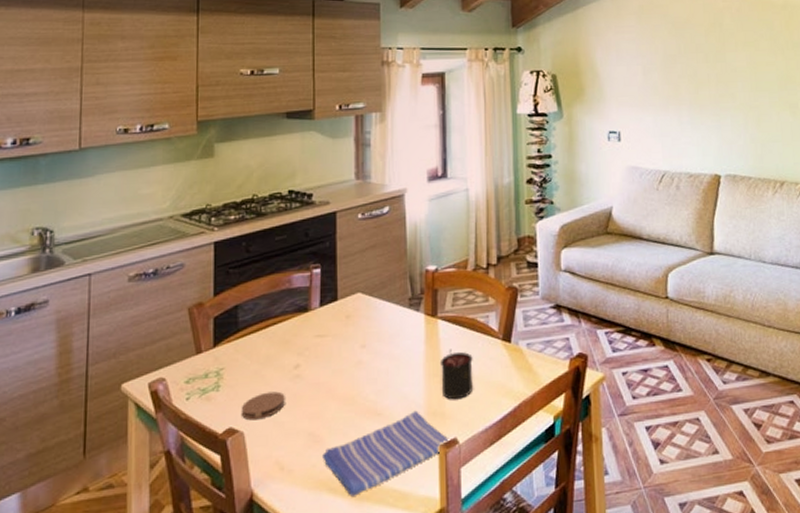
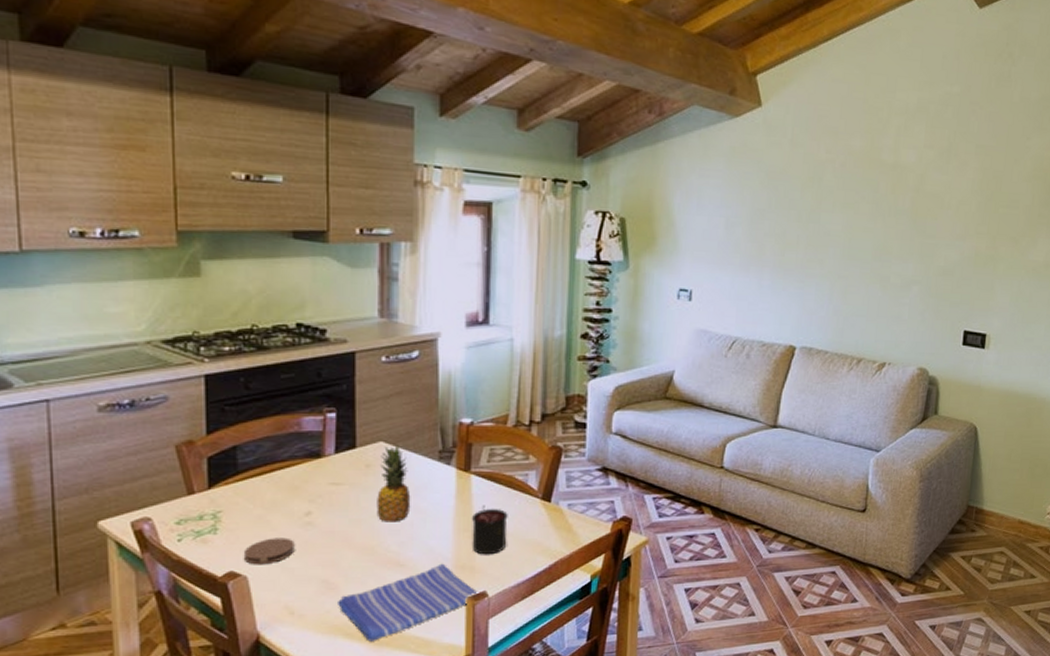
fruit: none [356,295,386,371] -> present [377,445,411,522]

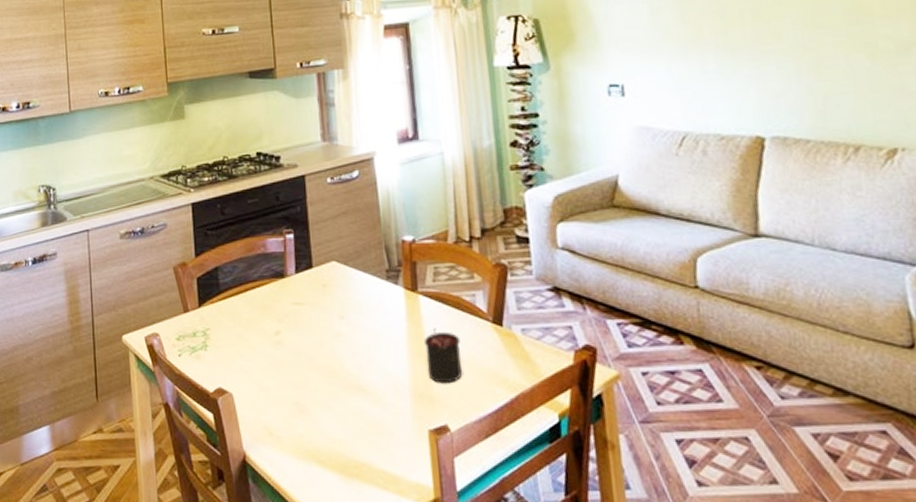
coaster: present [243,537,295,565] -> none [228,356,269,383]
dish towel: present [338,563,480,642] -> none [309,390,441,472]
fruit: present [377,445,411,522] -> none [334,264,366,344]

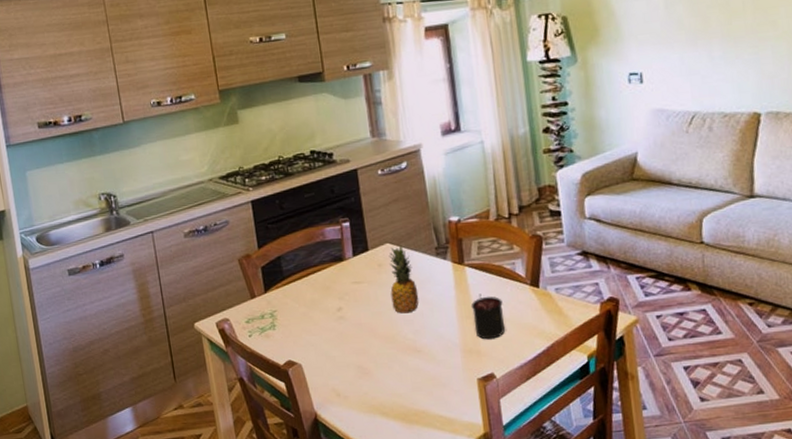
fruit: none [334,264,366,344] -> present [389,245,419,314]

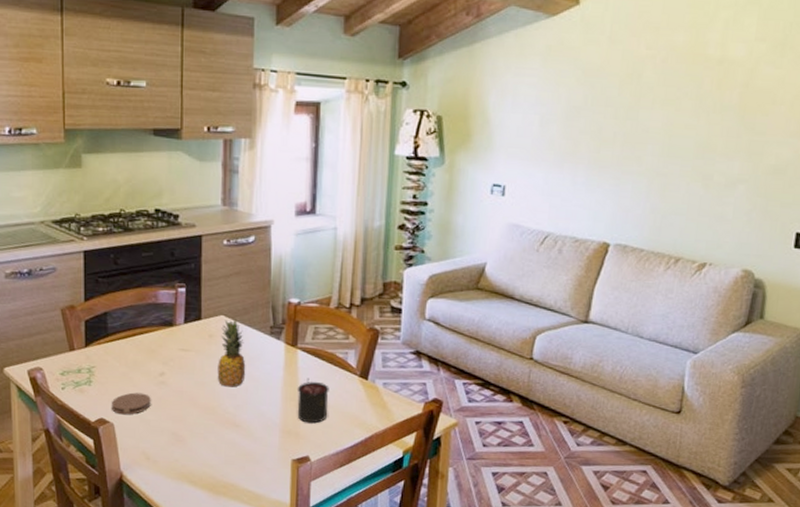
coaster: none [296,330,334,355] -> present [111,392,151,415]

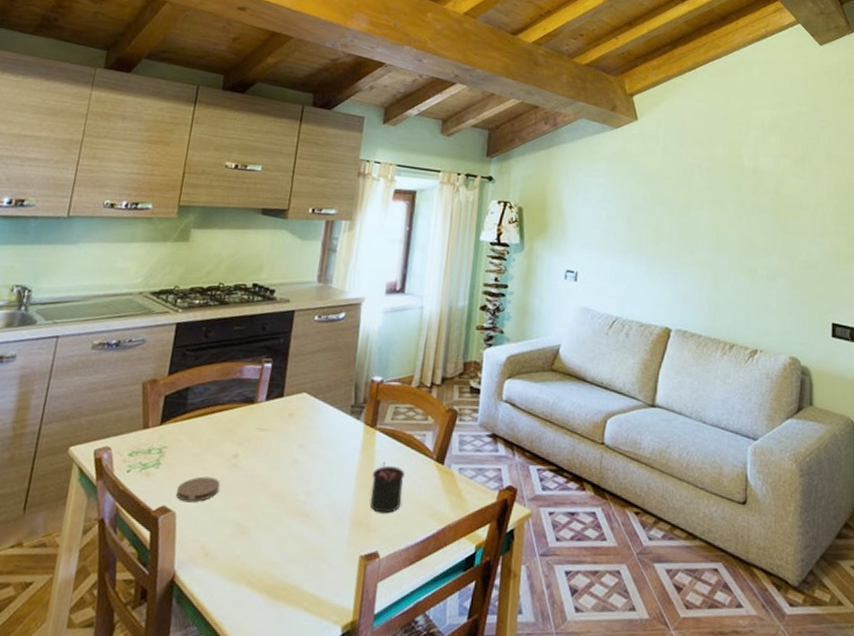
fruit: present [217,319,246,387] -> none [292,397,324,472]

